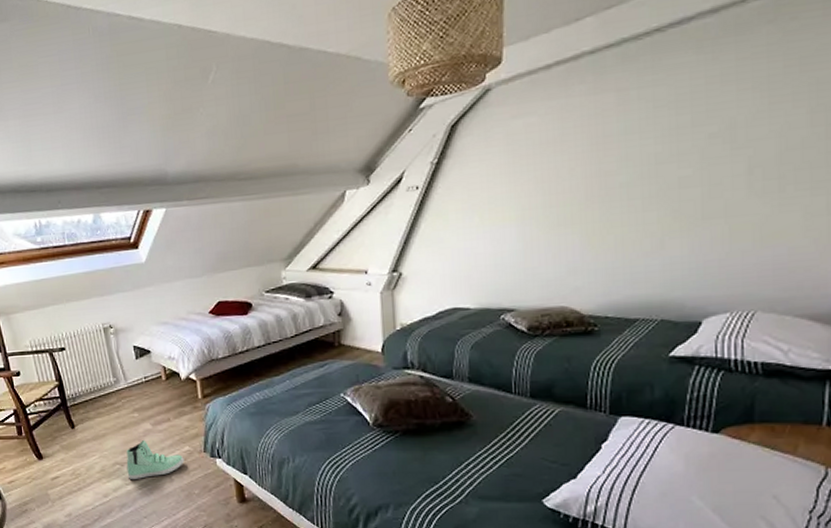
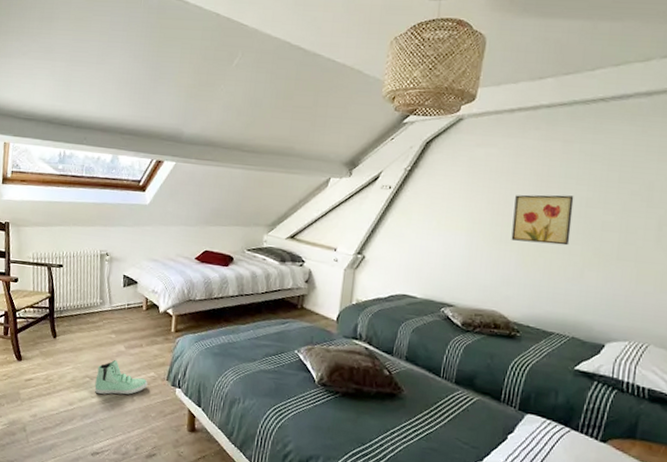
wall art: none [568,154,642,221] -> present [511,194,574,246]

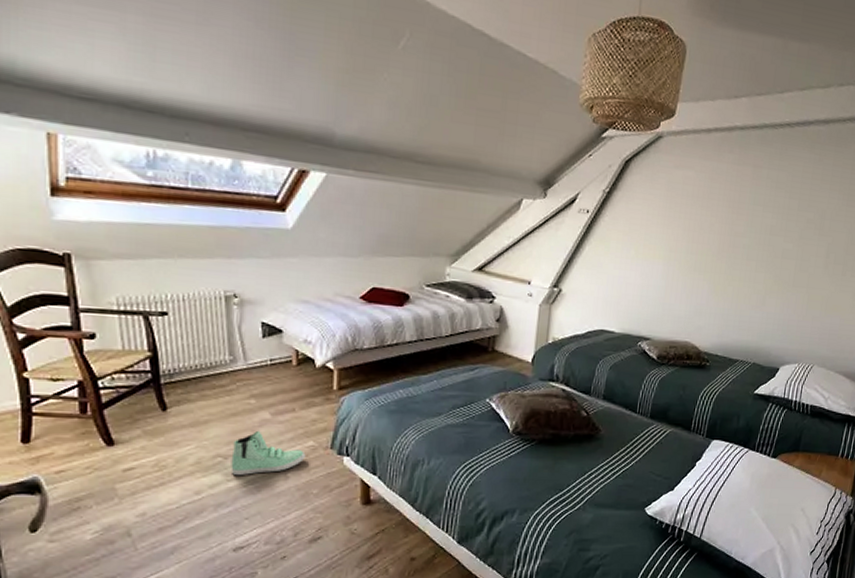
wall art: present [511,194,574,246] -> none [704,221,761,274]

